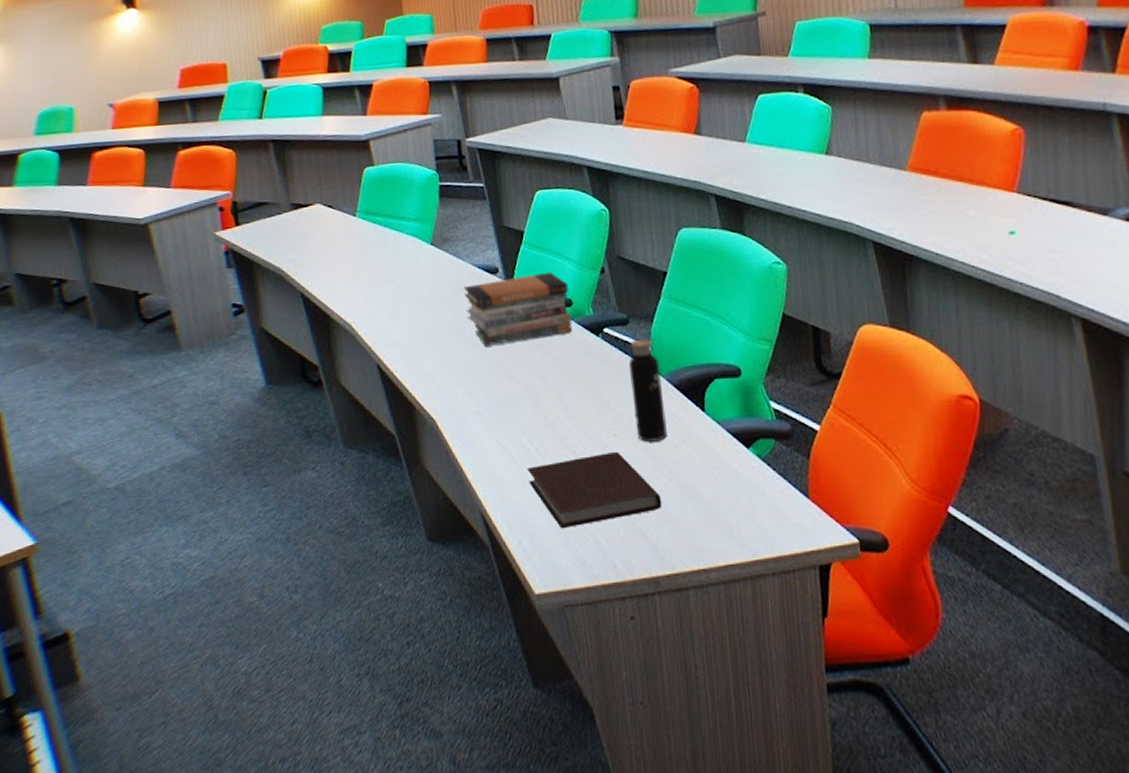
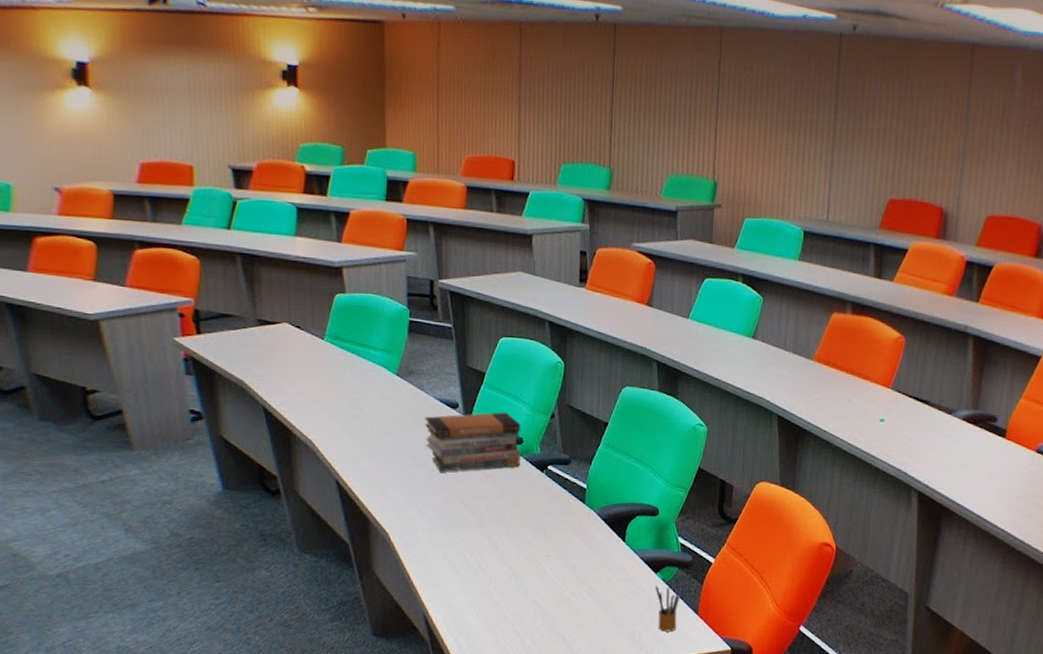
notebook: present [527,451,662,529] -> none [468,569,581,630]
water bottle: present [629,331,667,442] -> none [566,471,593,563]
pencil box: none [749,463,784,522] -> present [655,585,681,632]

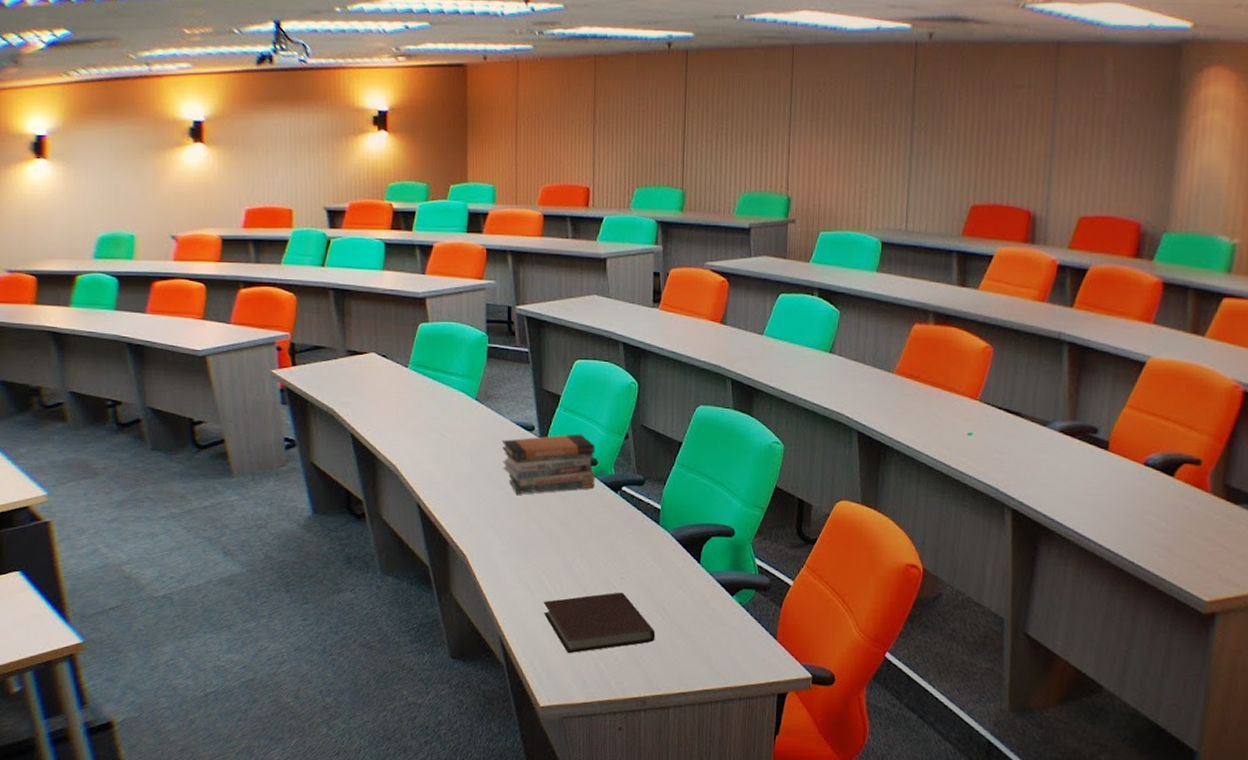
notebook: none [468,569,581,630] -> present [543,592,656,654]
pencil box: present [655,585,681,632] -> none [731,608,758,658]

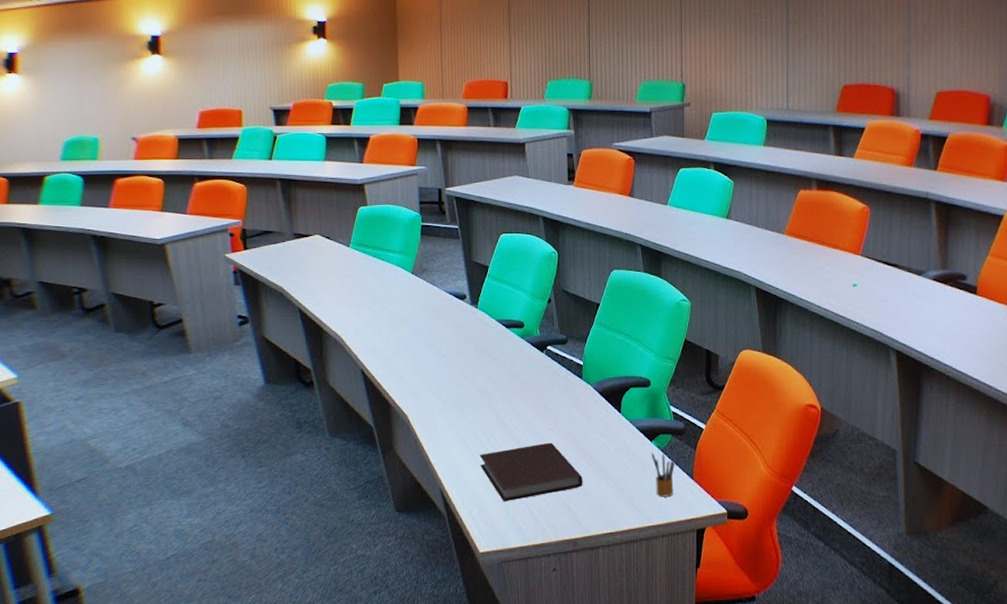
book stack: present [501,433,596,494] -> none [436,300,522,357]
pencil box: none [731,608,758,658] -> present [651,452,676,497]

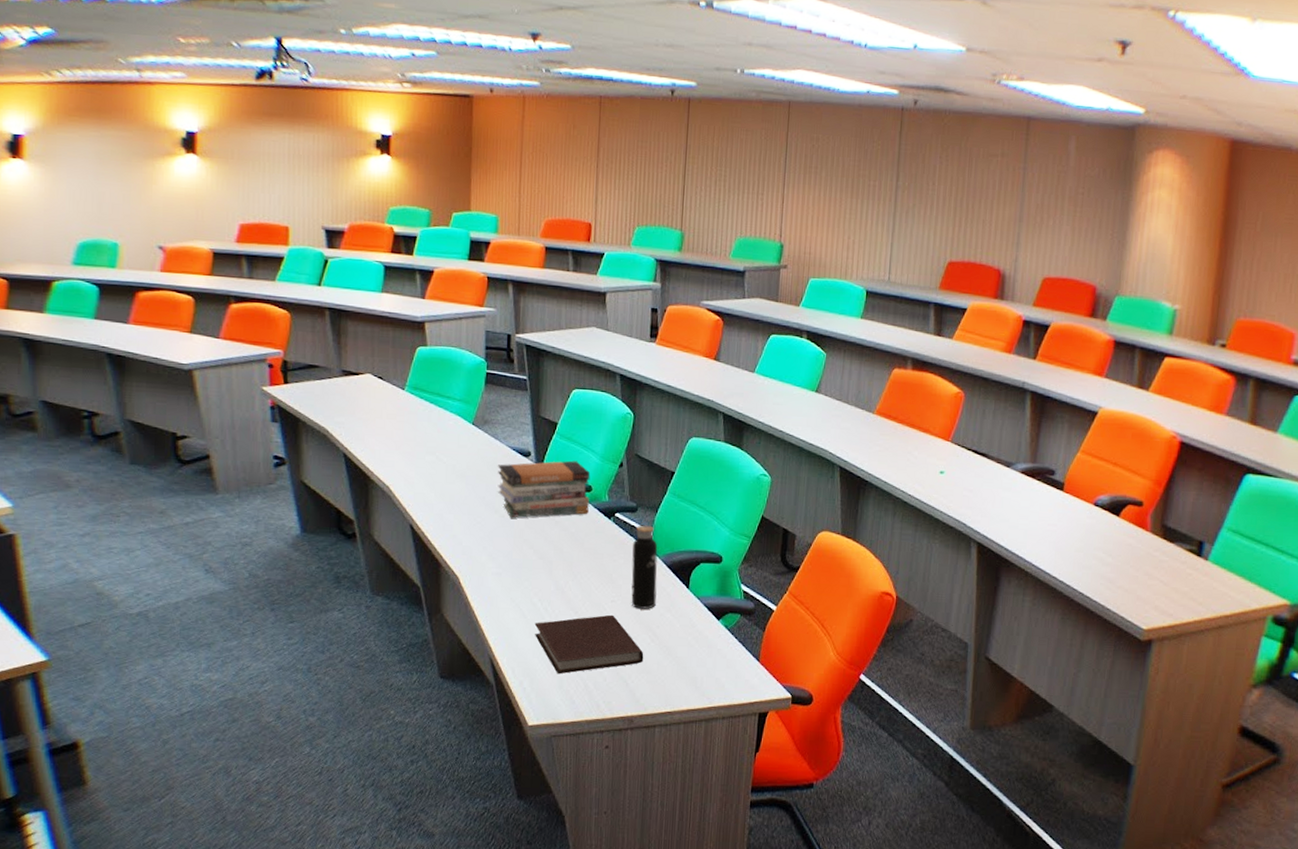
book stack: none [436,300,522,357] -> present [497,460,591,518]
water bottle: none [566,350,591,435] -> present [631,519,658,609]
pencil box: present [651,452,676,497] -> none [717,631,742,679]

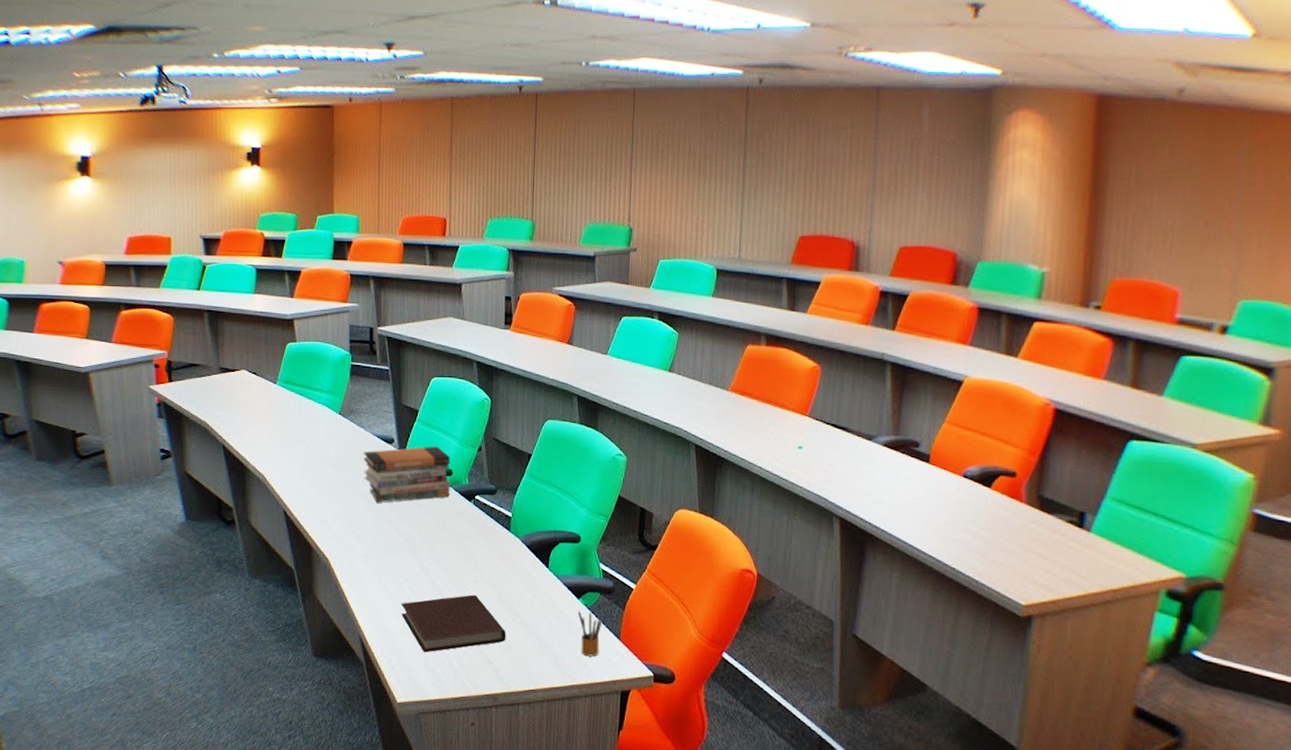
water bottle: present [631,519,658,609] -> none [492,500,517,589]
pencil box: none [717,631,742,679] -> present [577,610,603,657]

